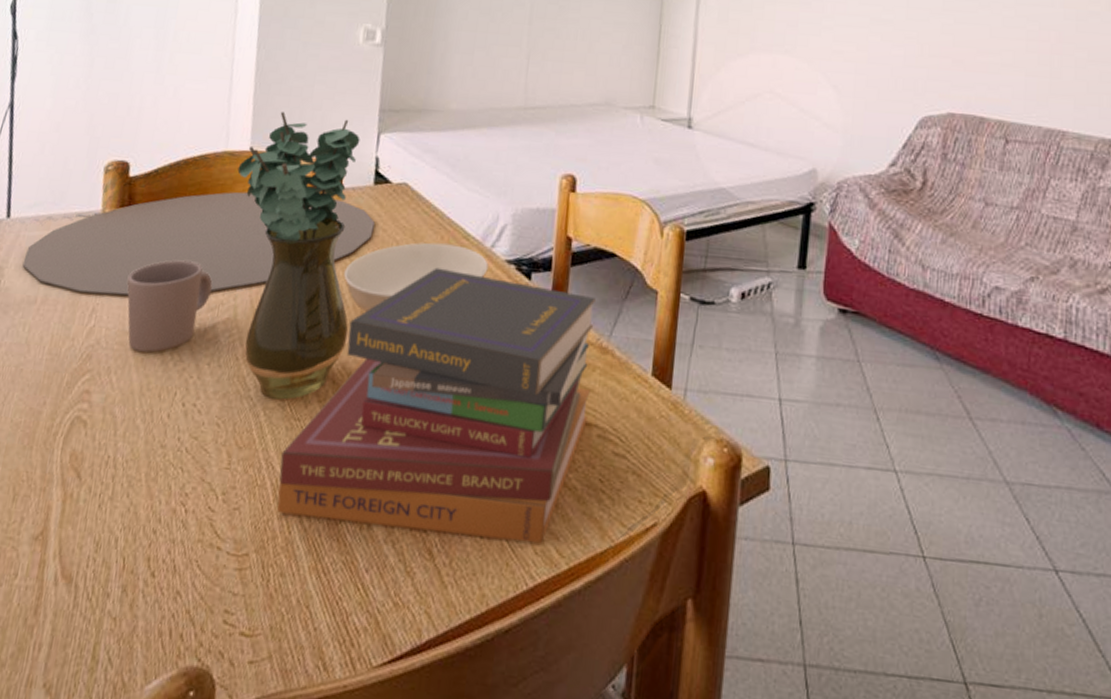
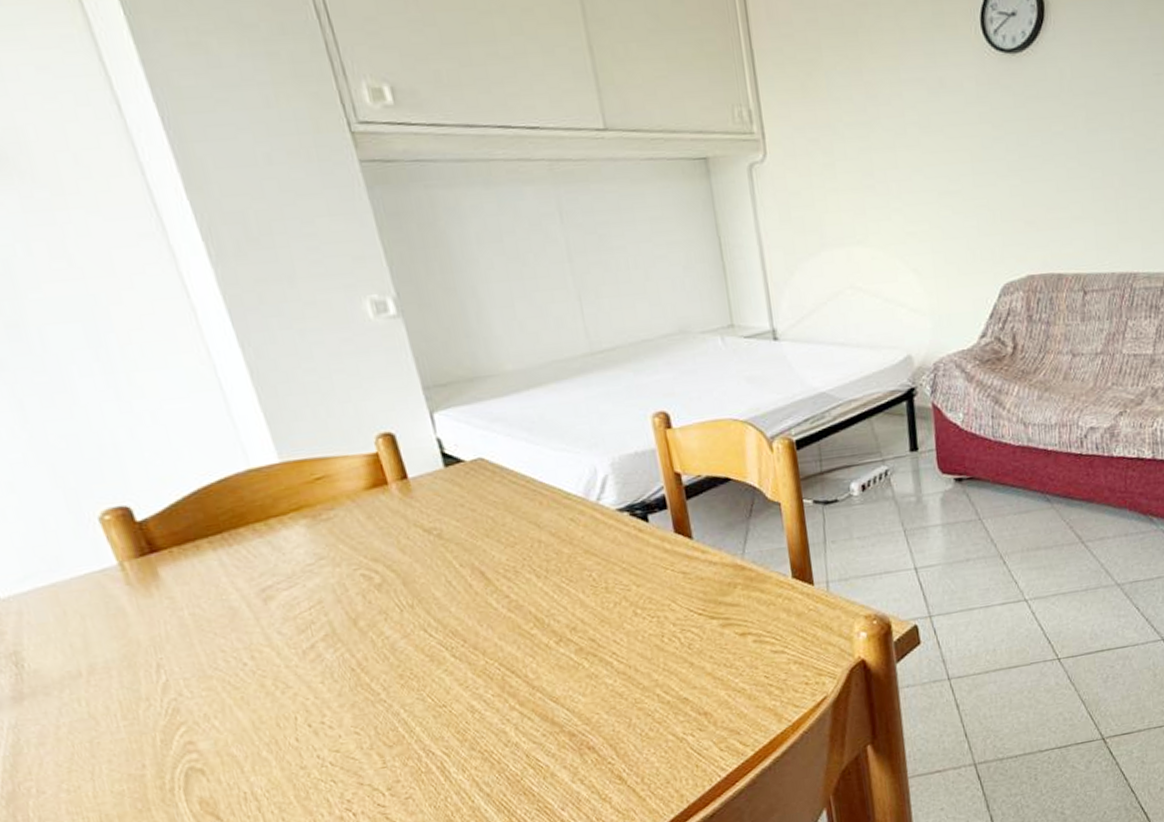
placemat: present [22,191,375,297] -> none [40,490,462,656]
mug: present [127,260,213,353] -> none [185,590,296,692]
vase: present [237,112,360,400] -> none [272,405,470,696]
books: present [277,267,595,544] -> none [437,522,740,789]
bowl: present [344,242,489,313] -> none [442,506,600,593]

